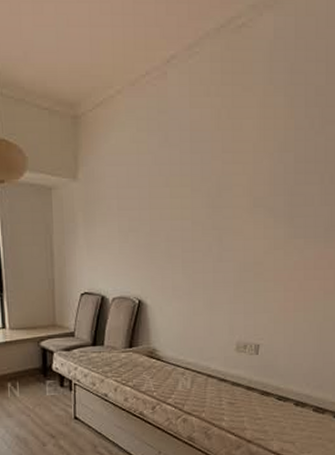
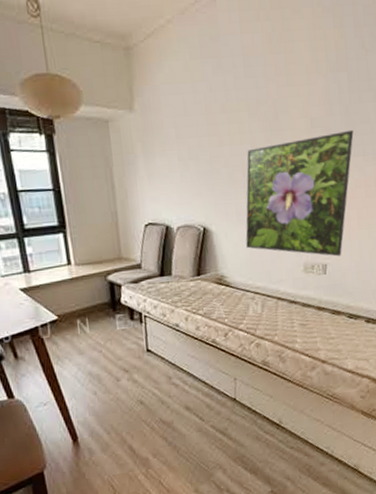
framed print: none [180,211,296,338] -> present [246,129,354,257]

